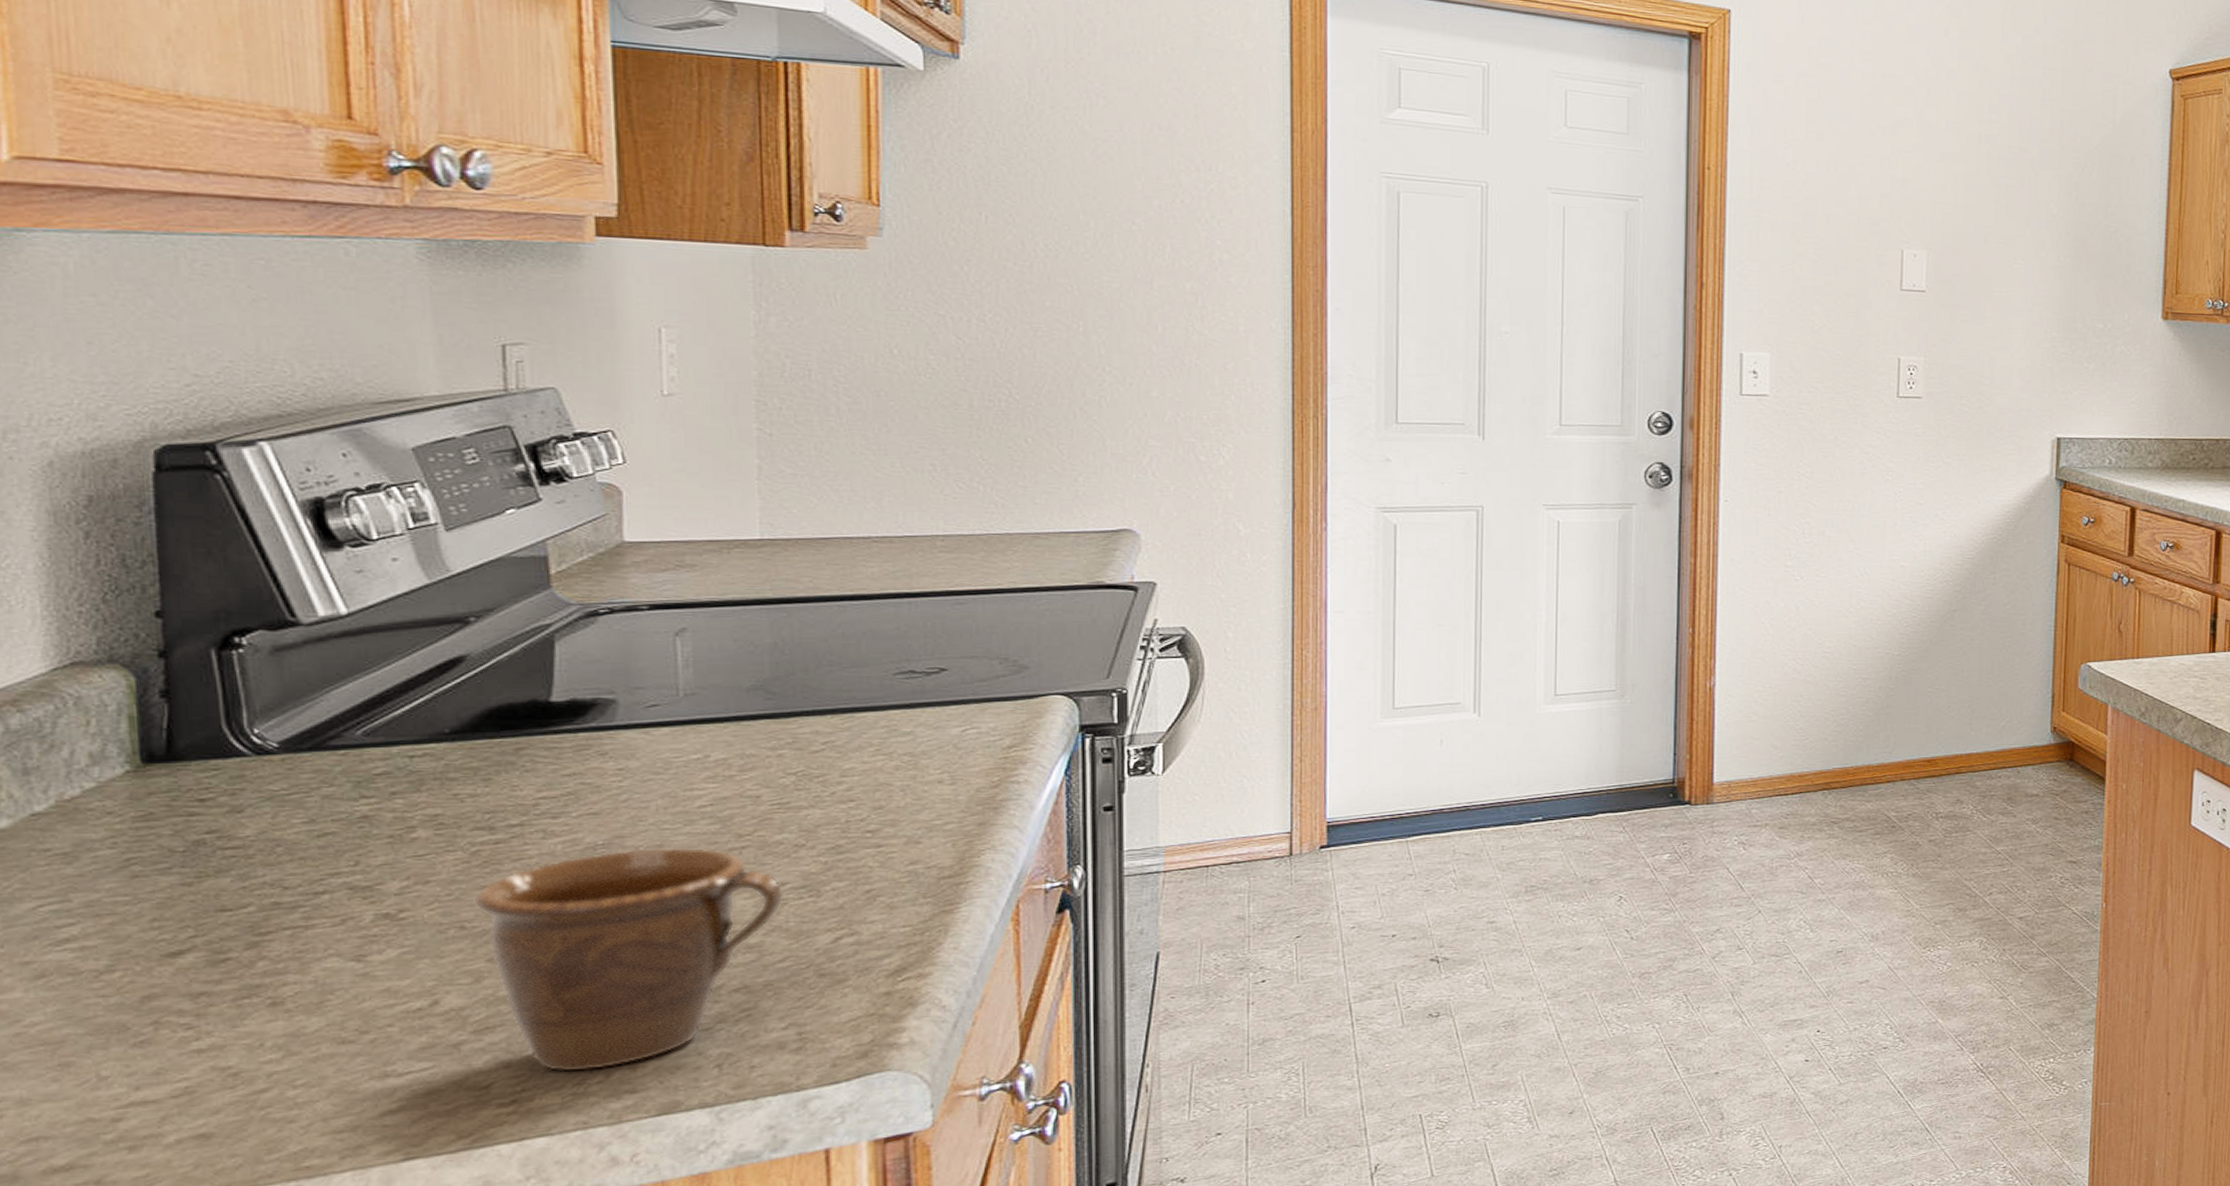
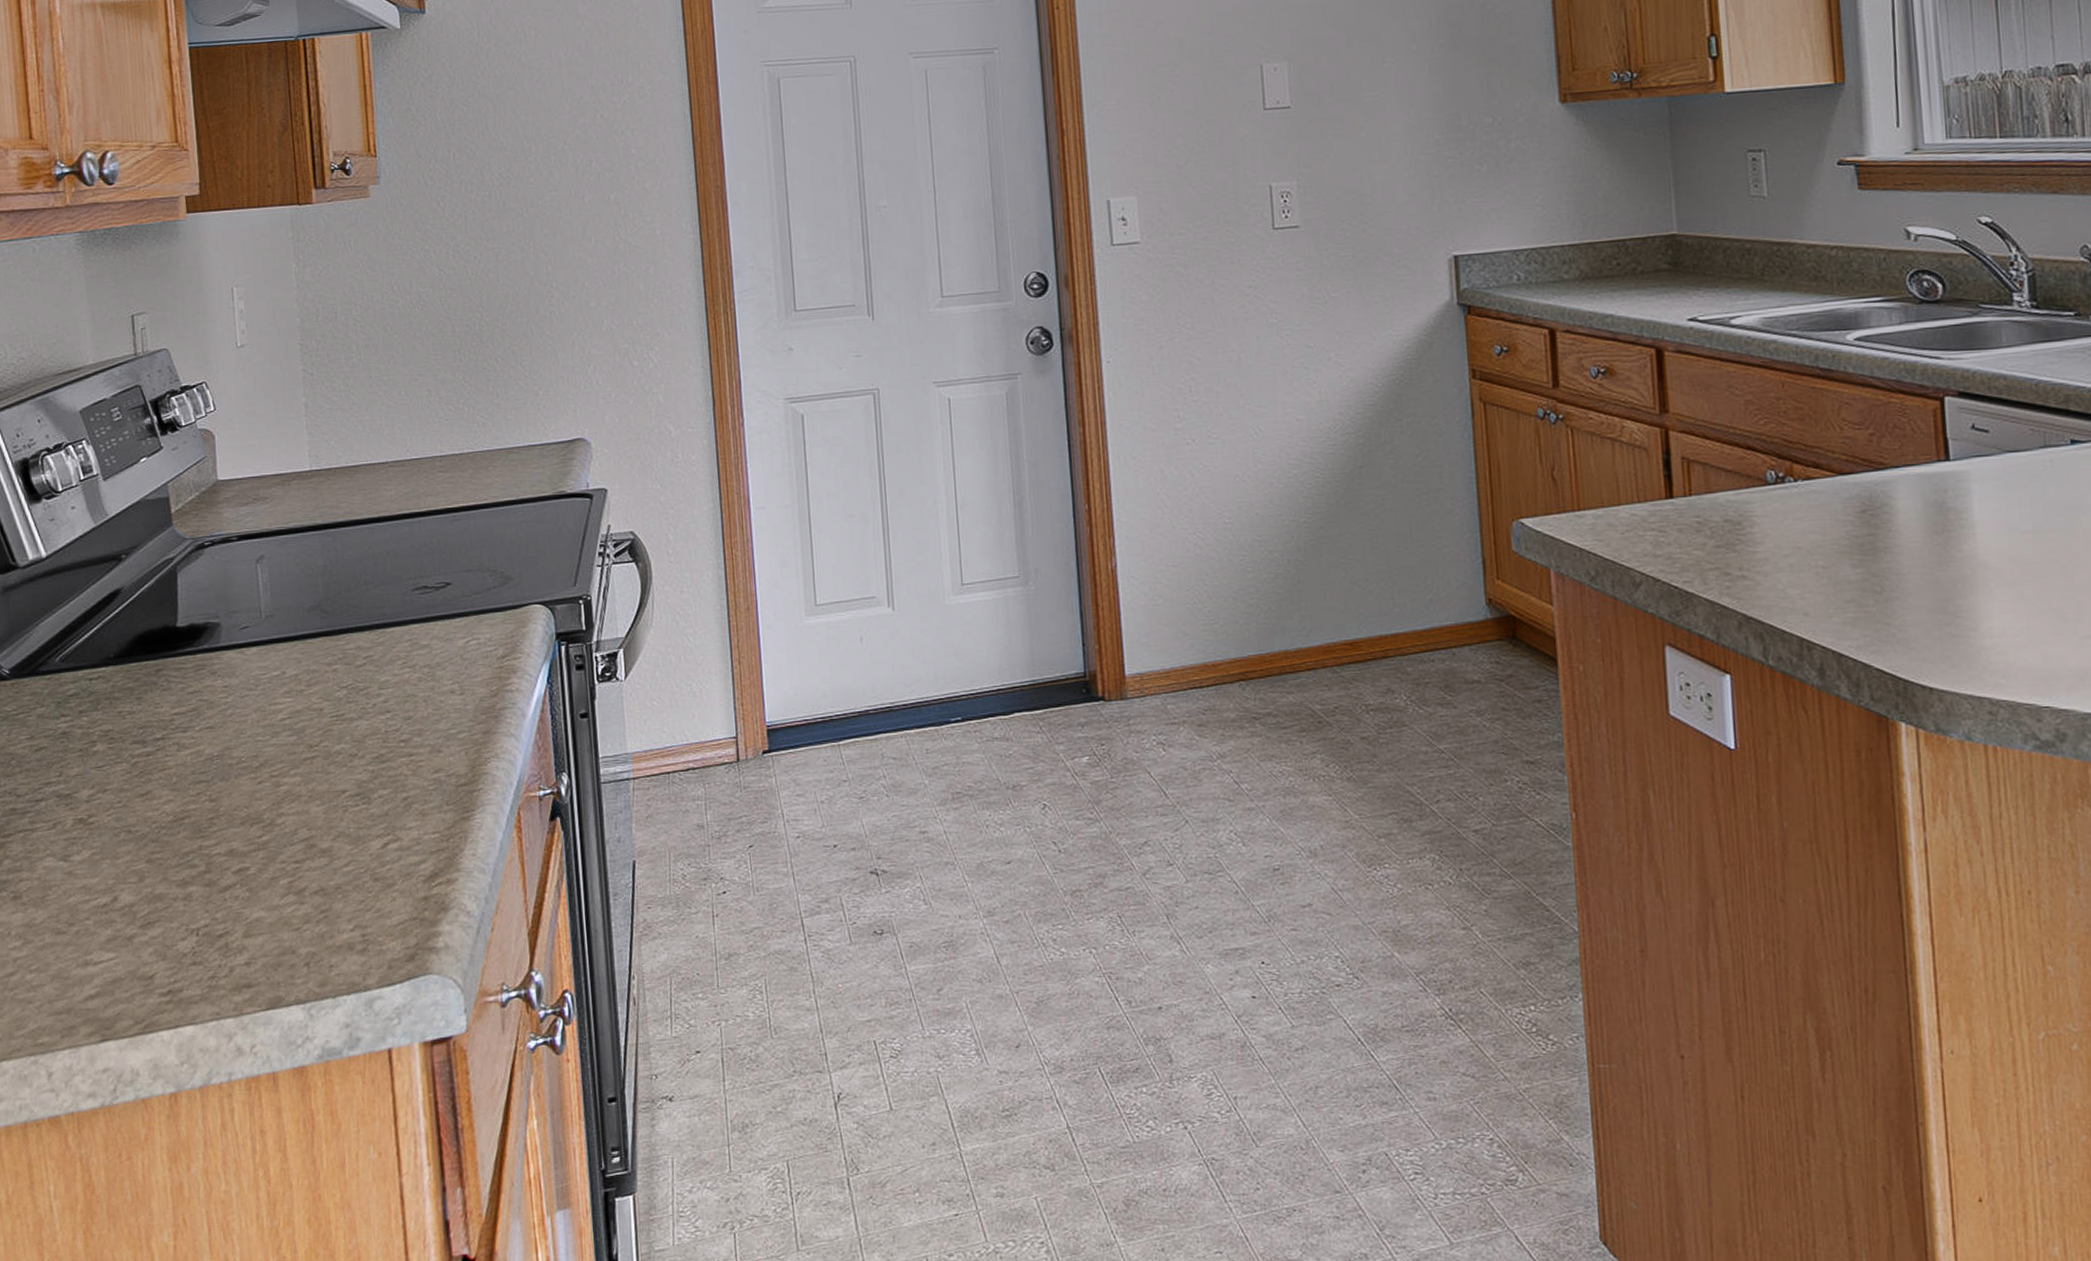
mug: present [473,847,784,1073] -> none [135,757,345,966]

